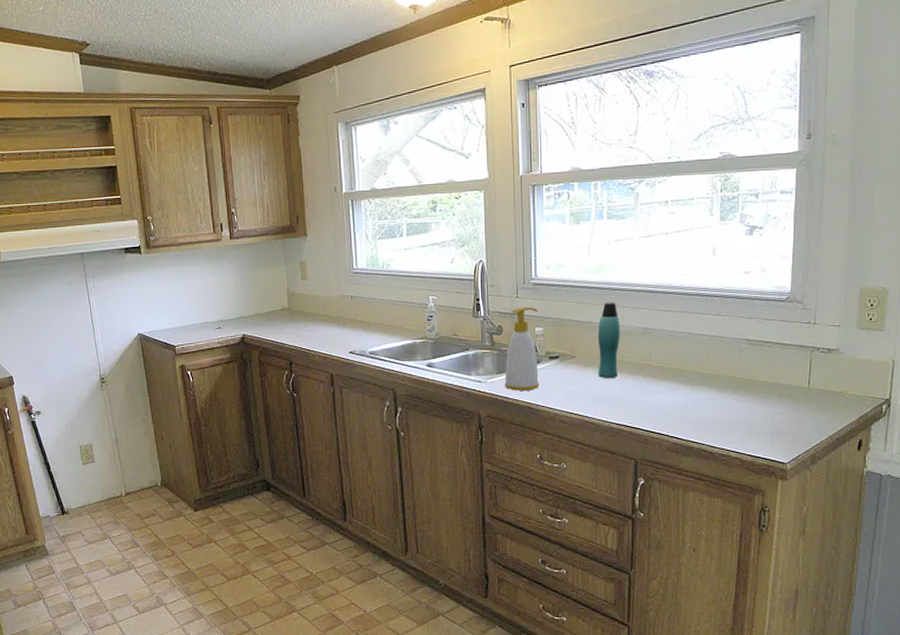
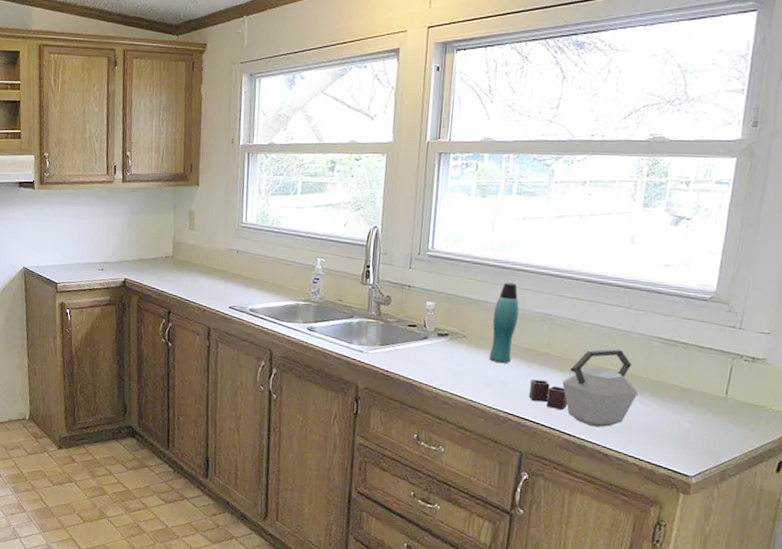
soap bottle: present [504,307,540,391] -> none [387,278,431,367]
kettle: none [637,354,732,428] -> present [528,349,638,428]

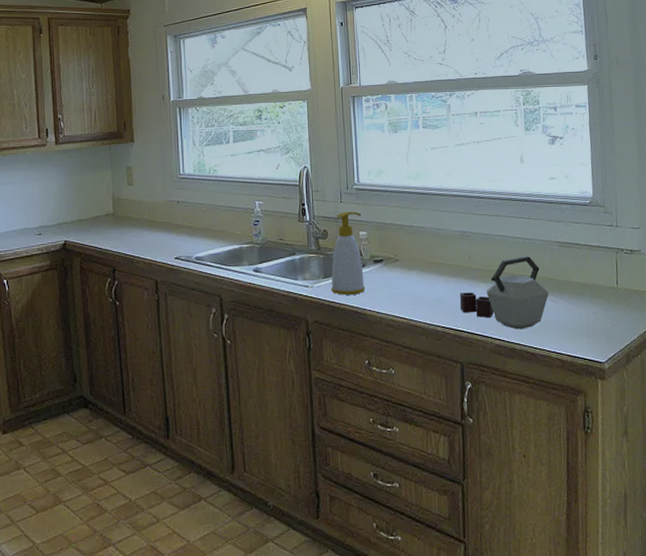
soap bottle: none [387,278,431,367] -> present [331,211,366,295]
bottle: present [489,282,519,363] -> none [419,206,441,281]

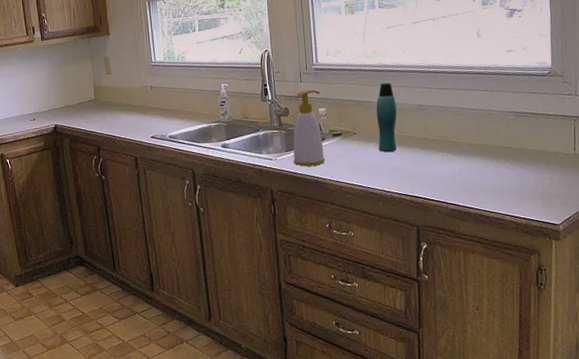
bottle: none [419,206,441,281] -> present [376,82,397,152]
kettle: present [459,256,549,330] -> none [415,126,504,195]

